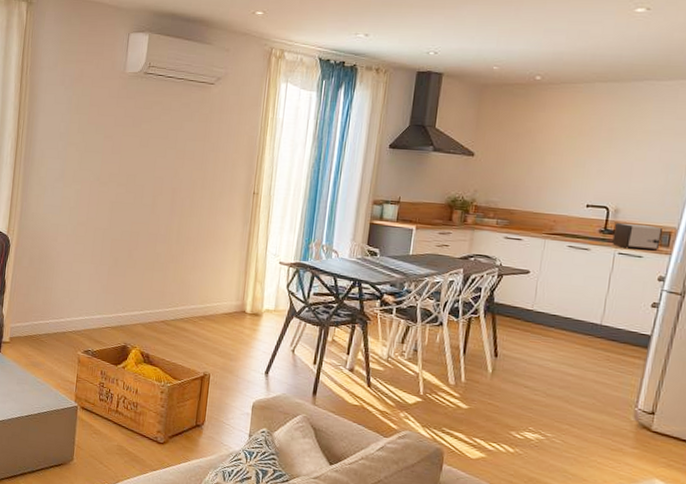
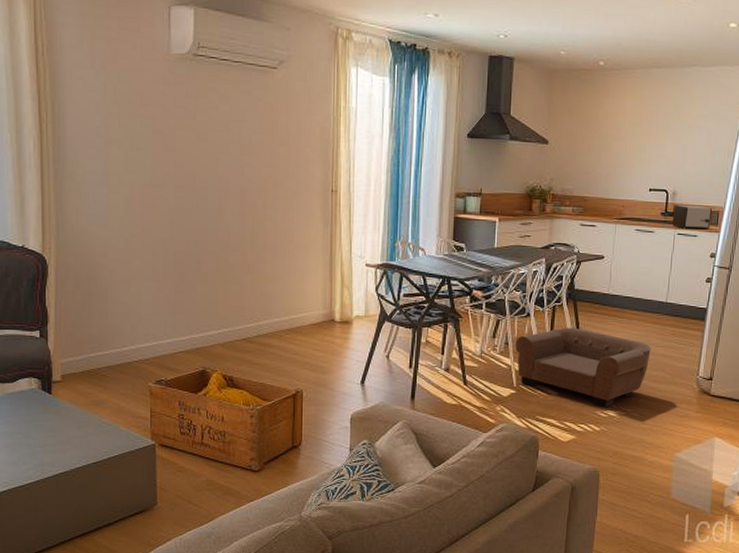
dog bed: none [424,340,580,429] -> present [515,327,651,408]

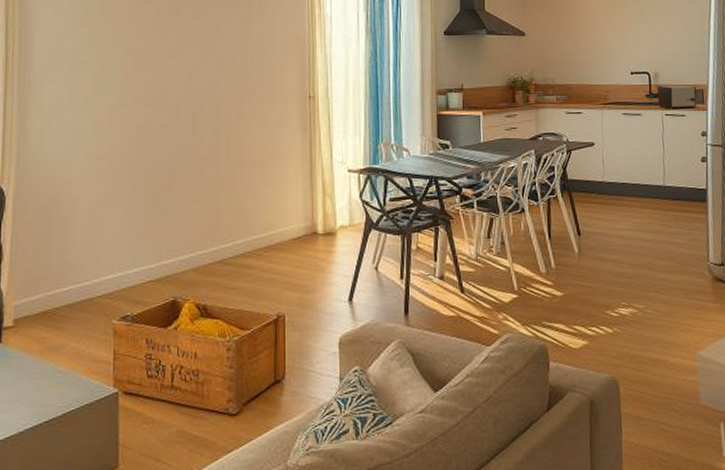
dog bed: present [515,327,651,408] -> none [512,220,656,306]

